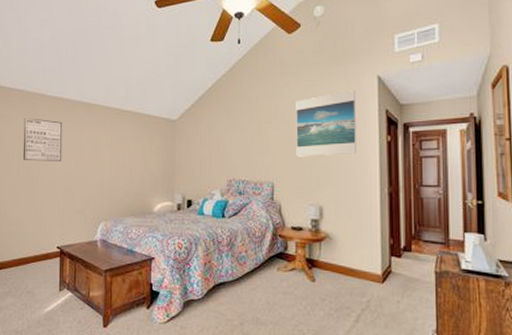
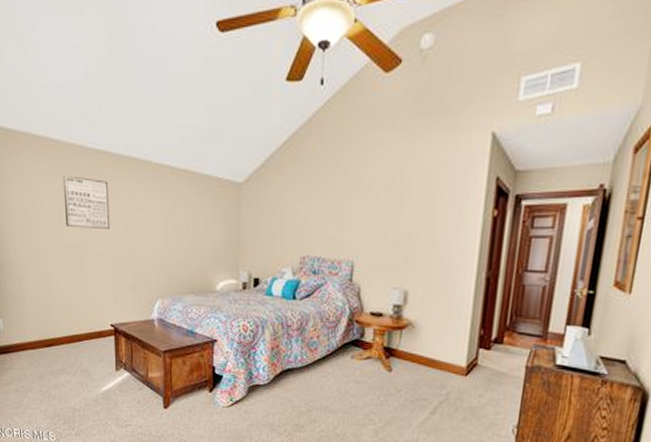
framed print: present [296,90,358,157] -> none [382,151,462,233]

